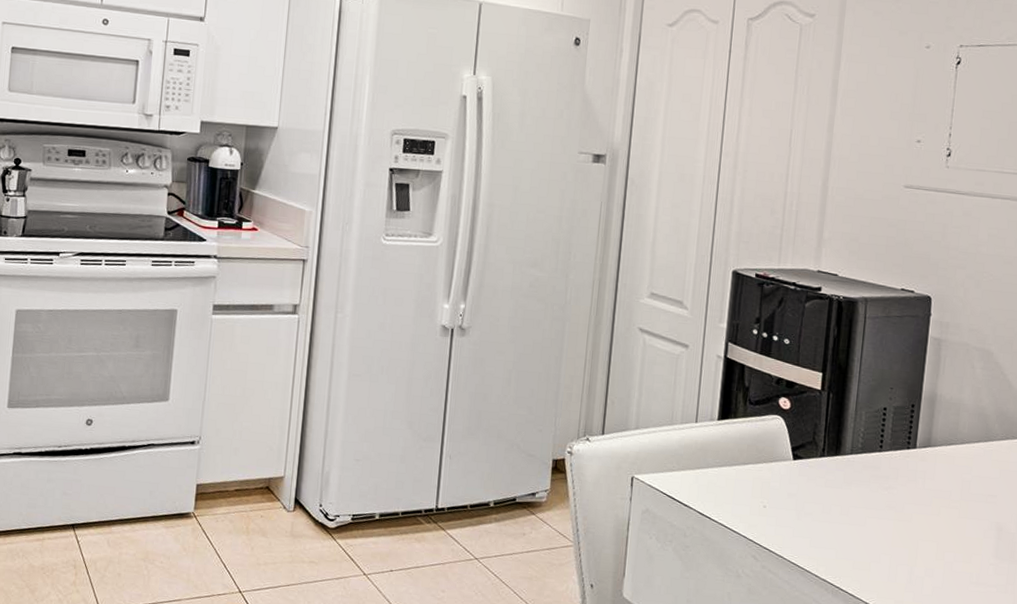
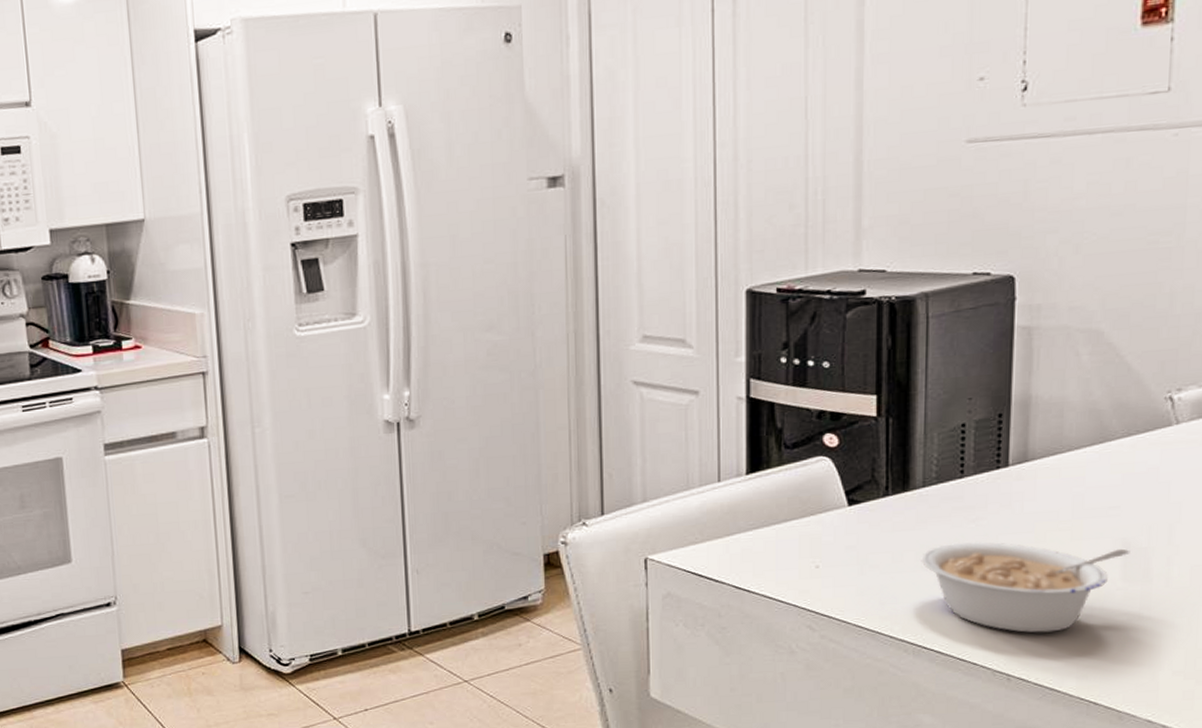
legume: none [844,504,1002,593] -> present [921,542,1130,633]

